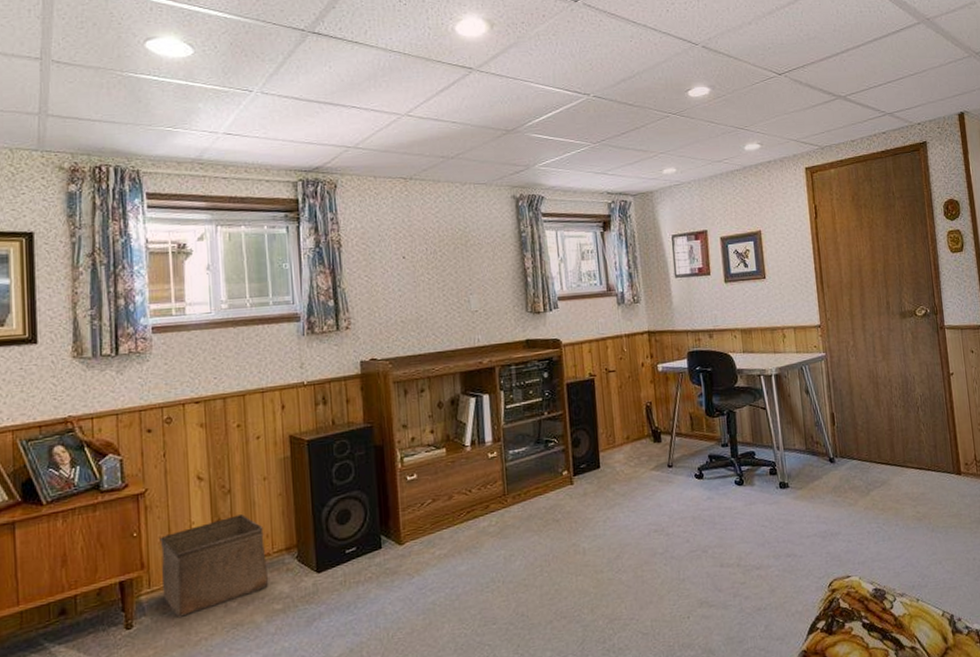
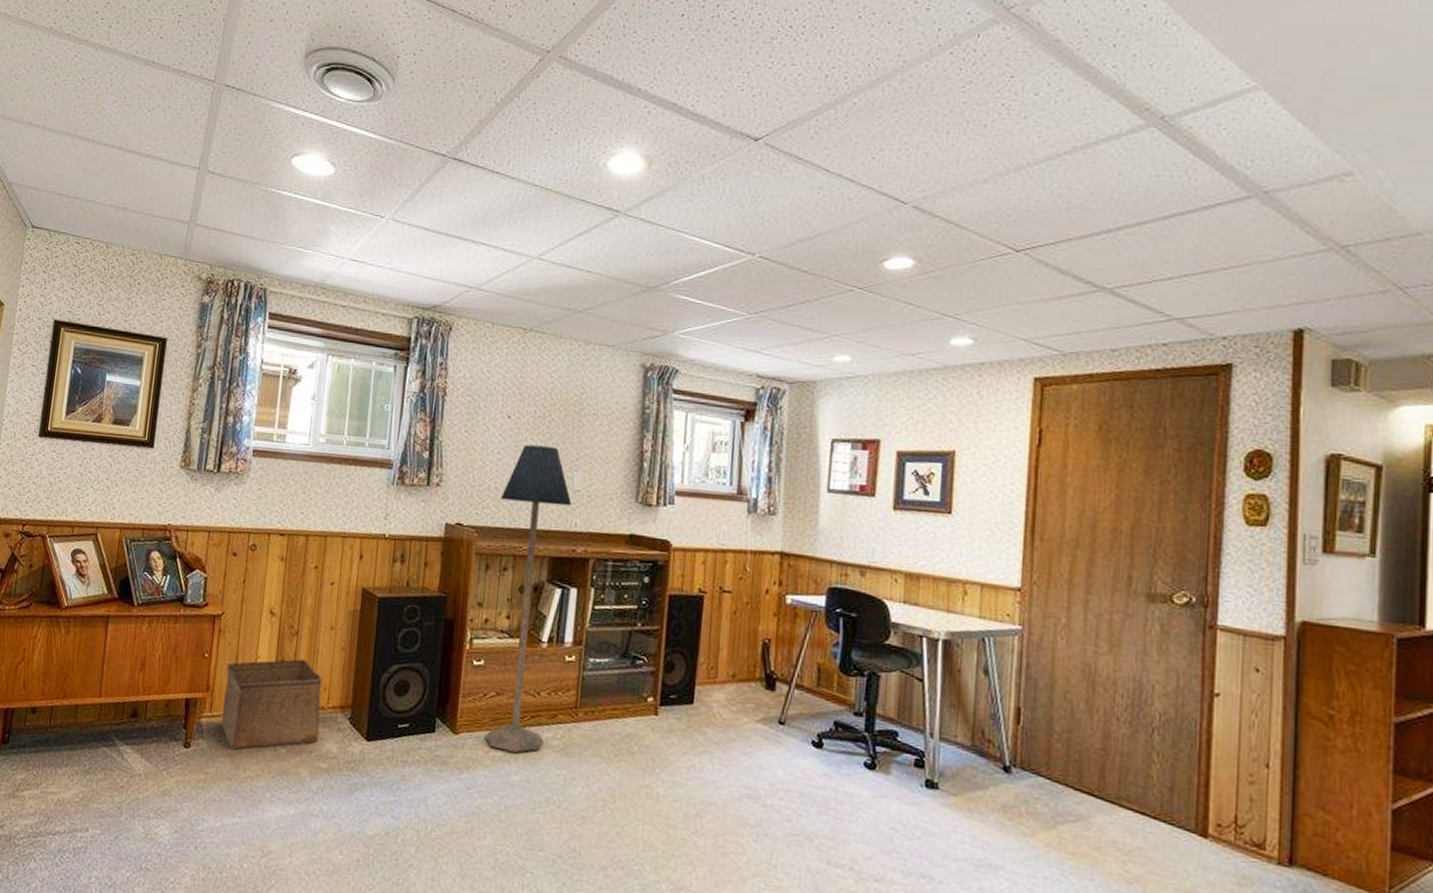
floor lamp: none [407,277,481,548] -> present [485,444,572,753]

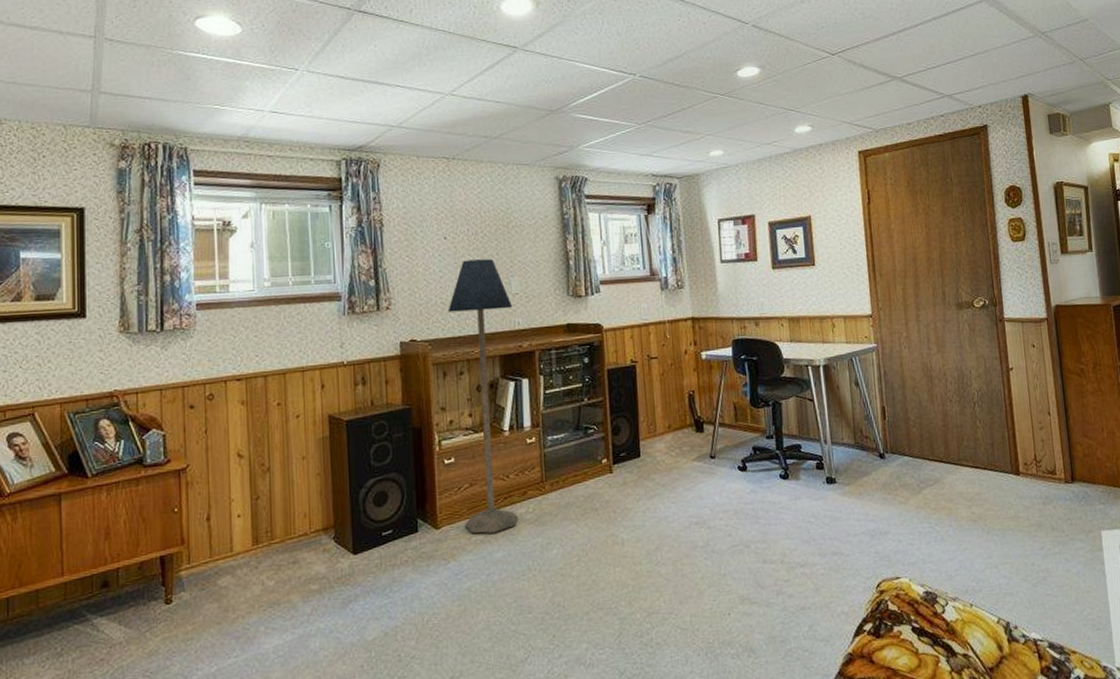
storage bin: present [221,659,323,750] -> none [200,493,305,594]

